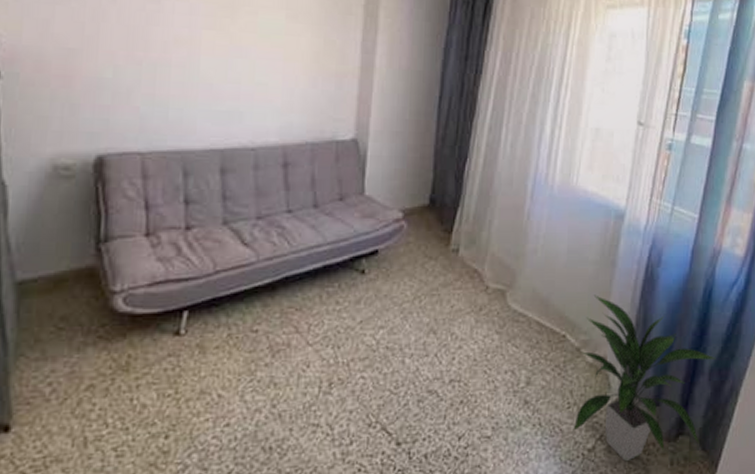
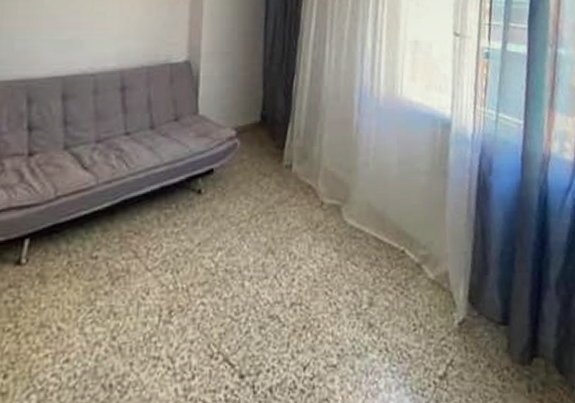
indoor plant: present [573,295,716,462] -> none [421,206,561,390]

